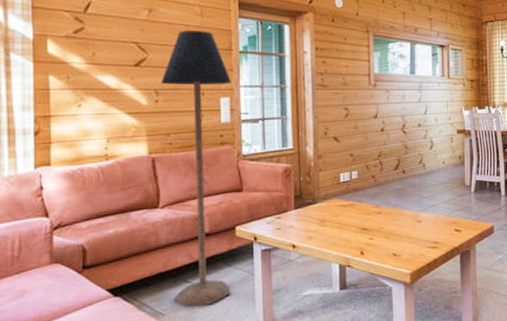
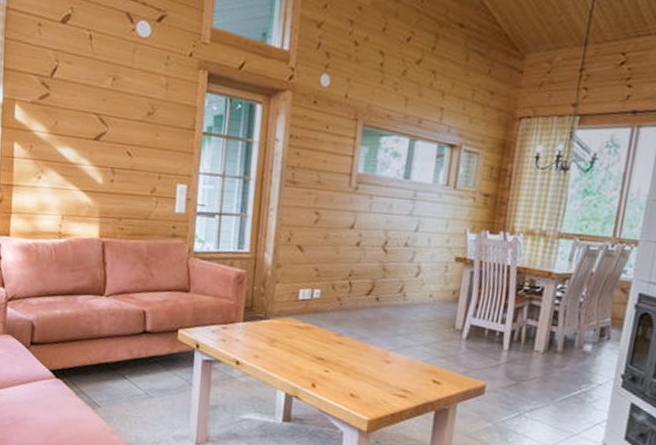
floor lamp: present [160,31,232,308] -> none [110,104,192,406]

